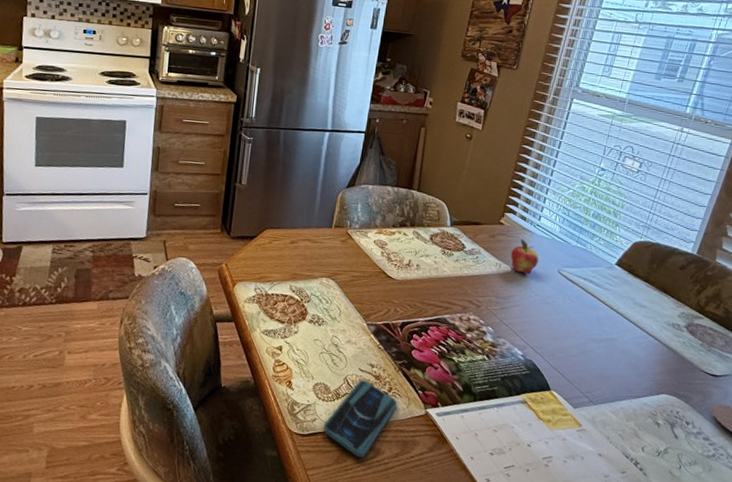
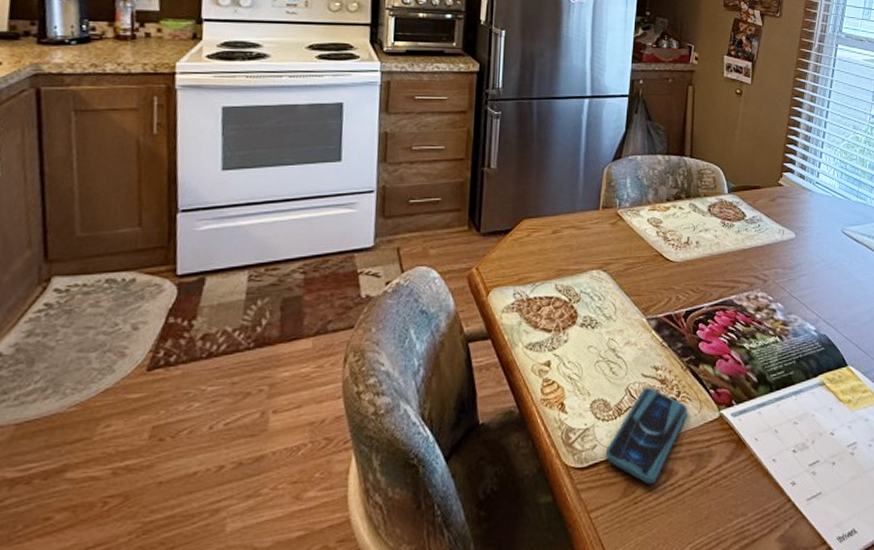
fruit: present [510,238,539,275] -> none [793,199,821,239]

